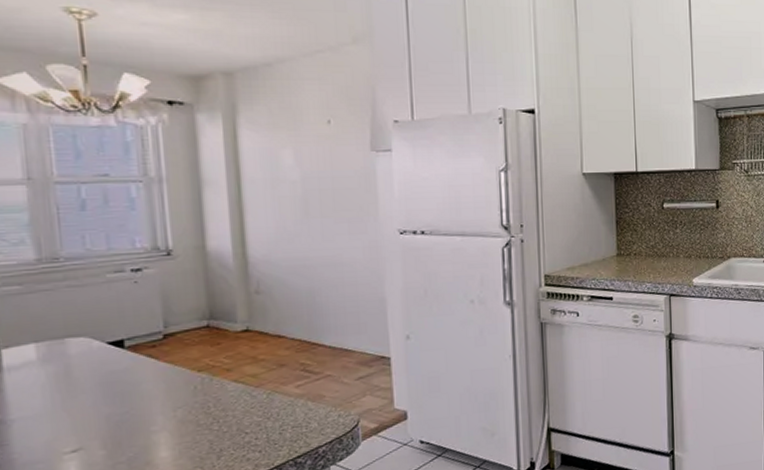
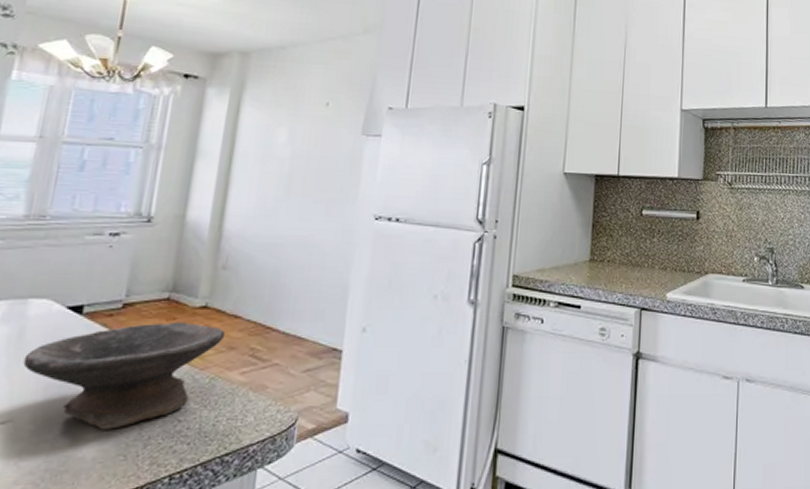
bowl: none [77,346,273,448] -> present [23,322,226,430]

